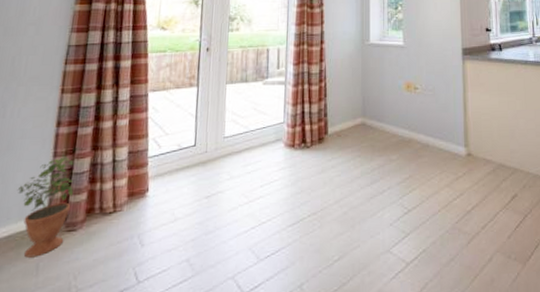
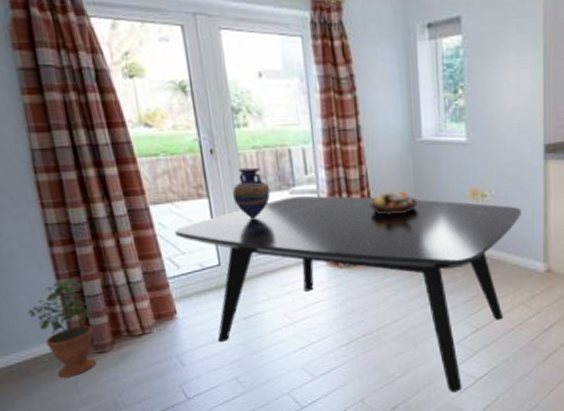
dining table: none [163,86,446,278] -> present [174,195,521,392]
vase: none [218,62,247,106] -> present [232,167,270,220]
fruit bowl: none [325,83,363,103] -> present [370,191,418,215]

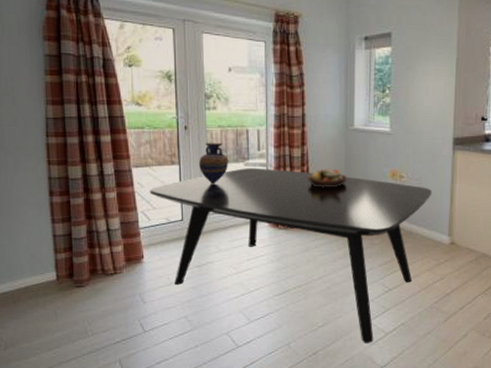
potted plant: present [27,276,97,378] -> none [25,221,76,306]

